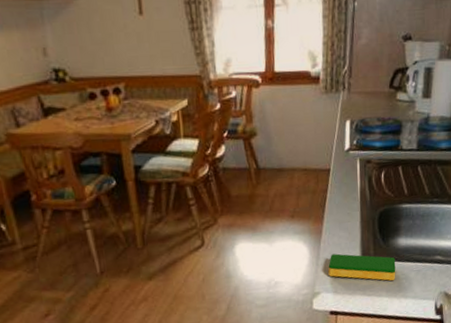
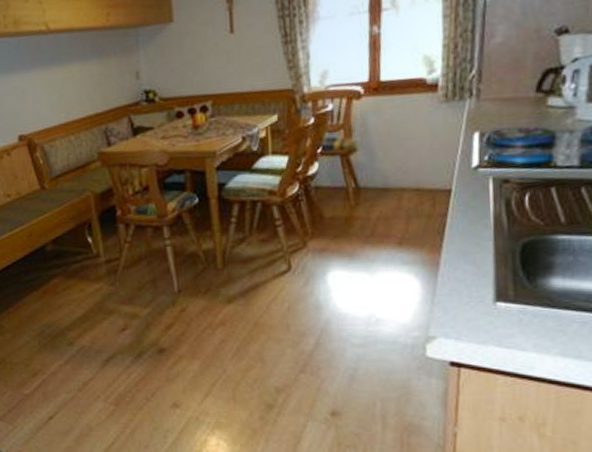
dish sponge: present [328,253,396,281] -> none [448,291,548,333]

